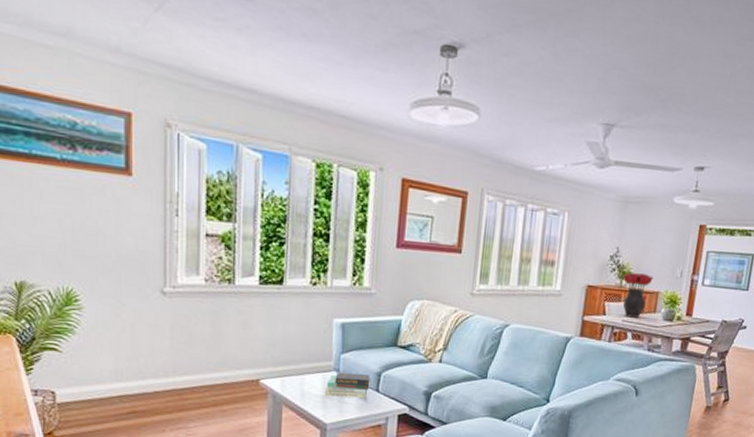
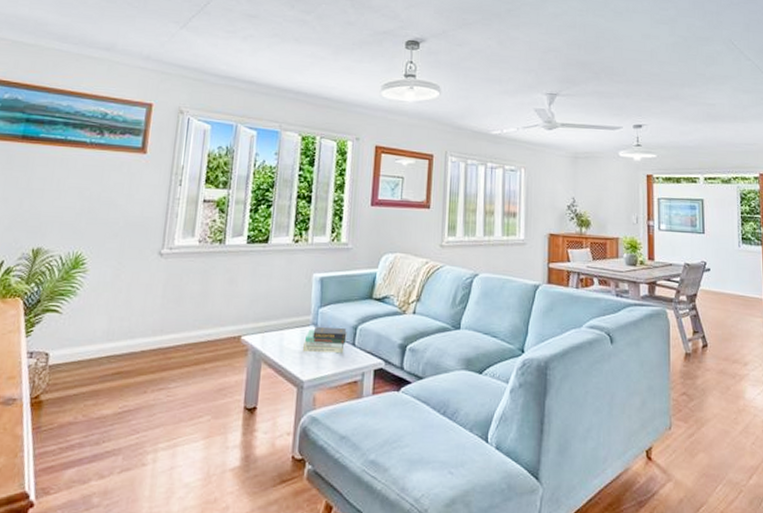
bouquet: present [622,272,654,318] -> none [581,220,611,264]

